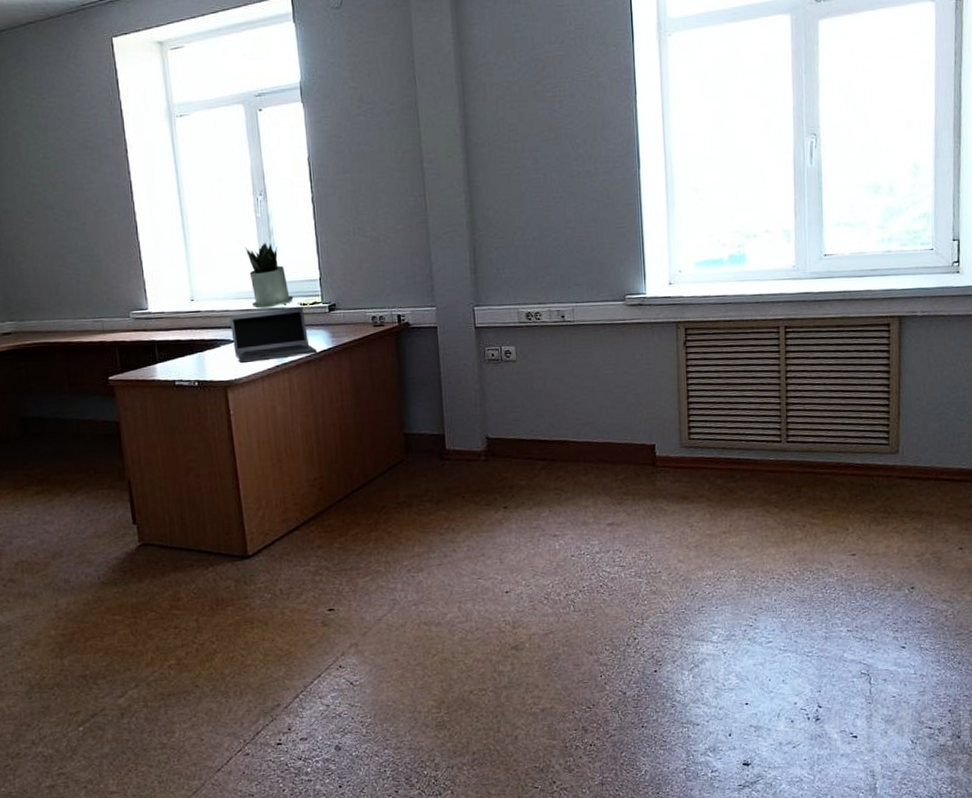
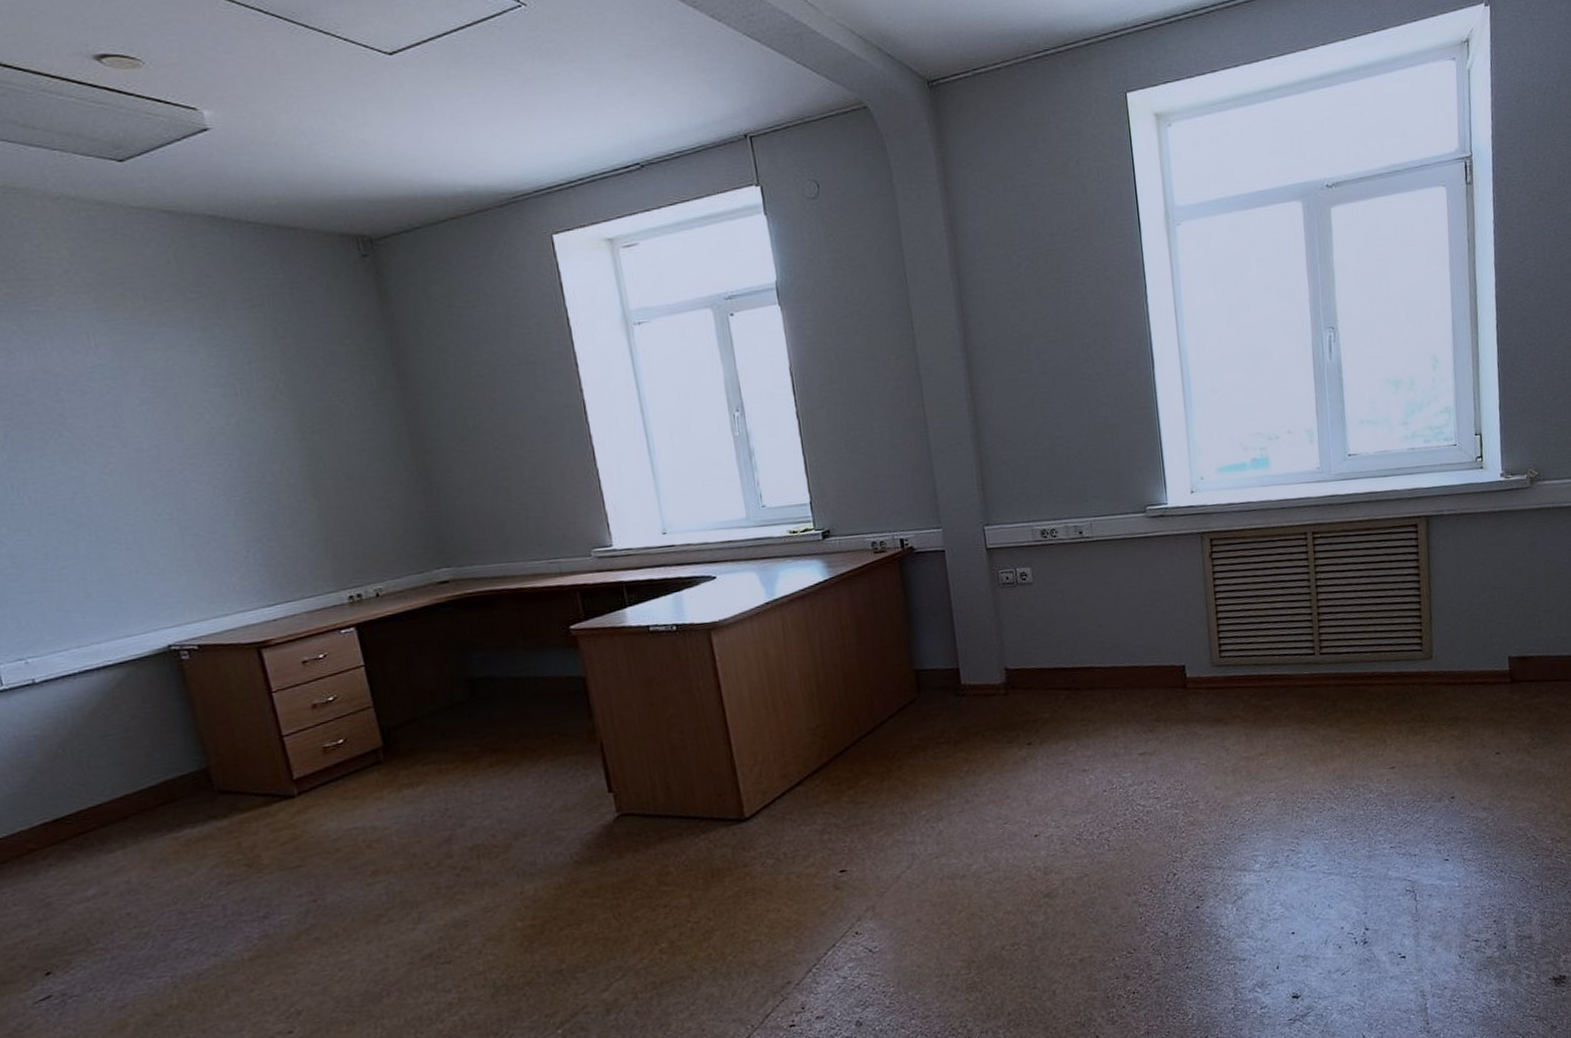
laptop: present [229,307,318,363] -> none [708,535,813,601]
planter: present [245,242,294,309] -> none [722,463,782,540]

